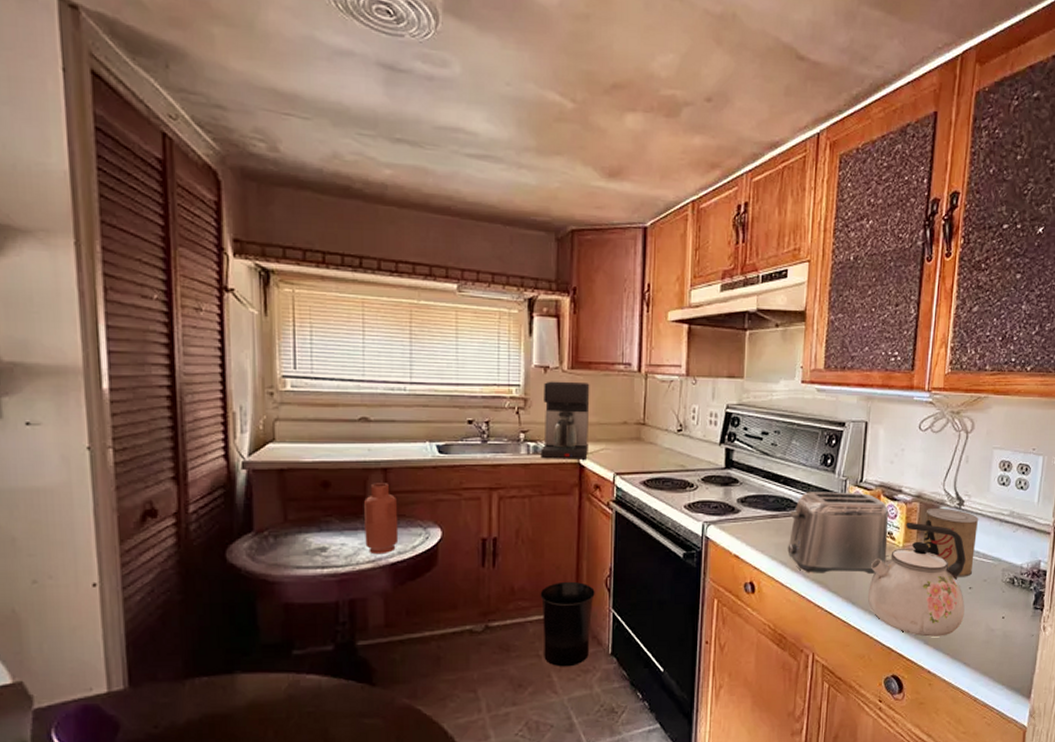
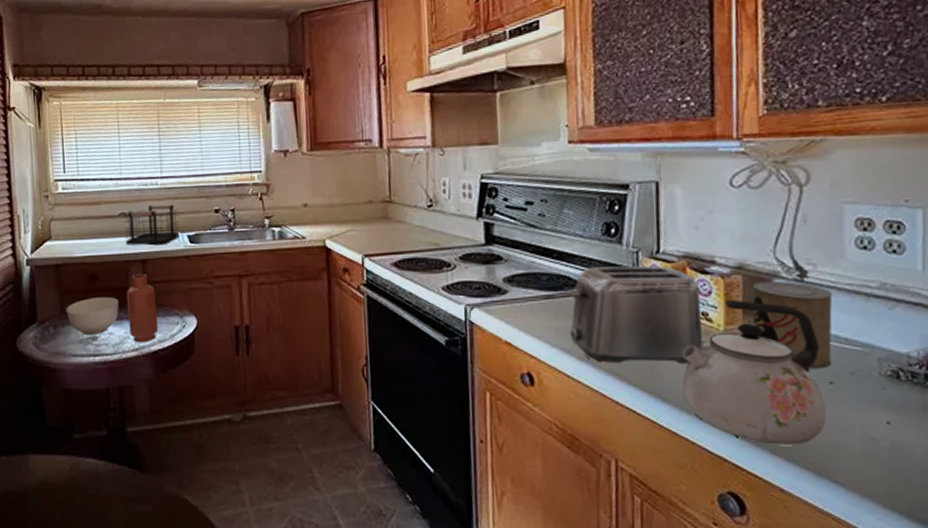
bowl: none [290,506,355,545] -> present [66,297,120,335]
dish rack: none [365,412,428,454] -> present [124,204,180,246]
coffee maker: present [540,381,590,461] -> none [284,163,334,244]
waste bin: present [540,581,595,667] -> none [295,370,352,462]

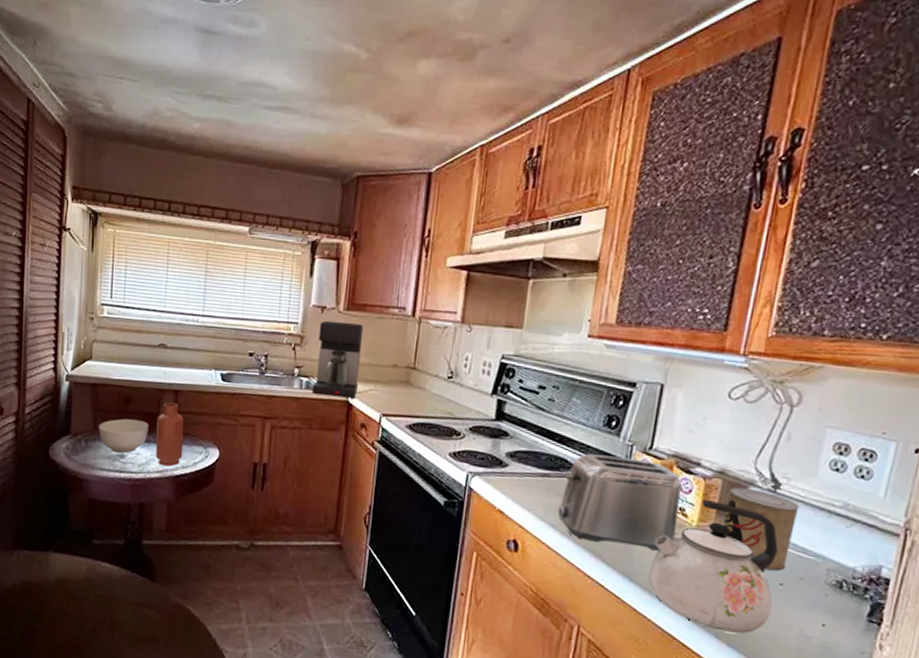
dish rack: present [124,204,180,246] -> none [161,340,215,379]
coffee maker: none [284,163,334,244] -> present [312,320,364,399]

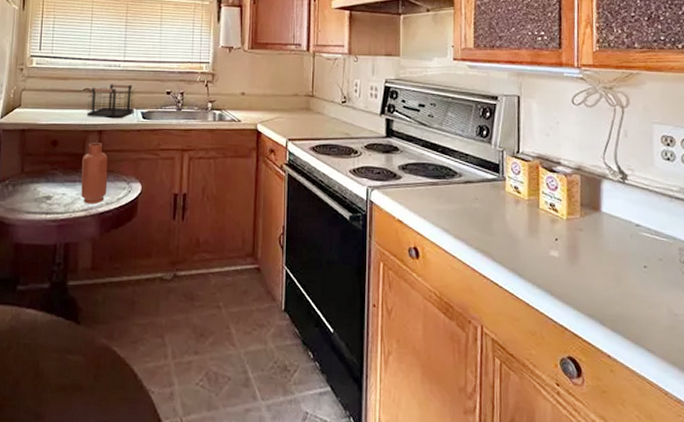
bowl: present [98,418,150,453] -> none [26,161,75,194]
dish rack: none [161,340,215,379] -> present [86,84,135,119]
coffee maker: present [312,320,364,399] -> none [224,59,267,128]
toaster: present [558,453,682,552] -> none [449,161,554,247]
kettle: present [648,499,779,634] -> none [534,194,642,318]
tin can: present [724,487,800,572] -> none [587,180,646,255]

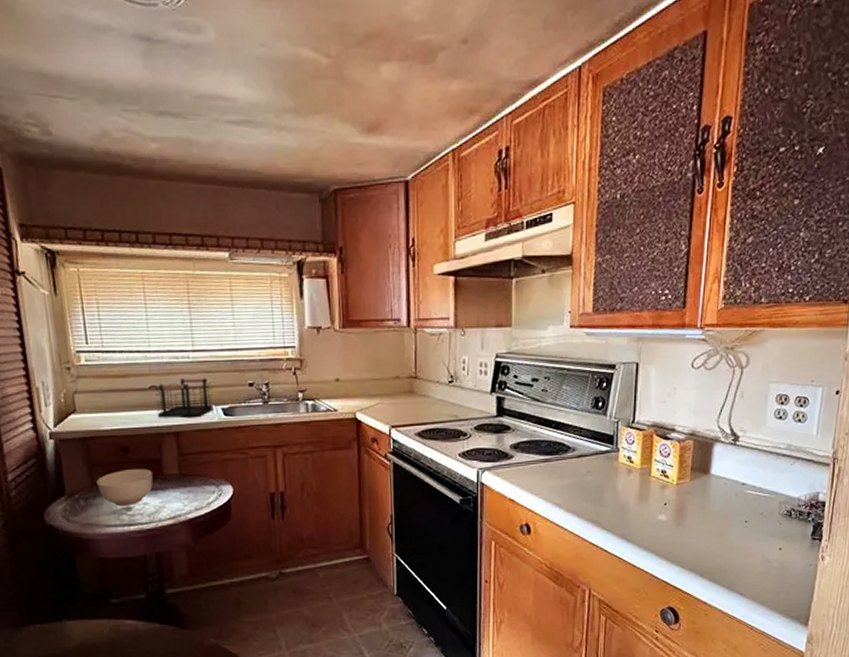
bowl: none [26,161,75,194] -> present [96,469,154,506]
vase: present [81,143,108,205] -> none [160,446,195,512]

